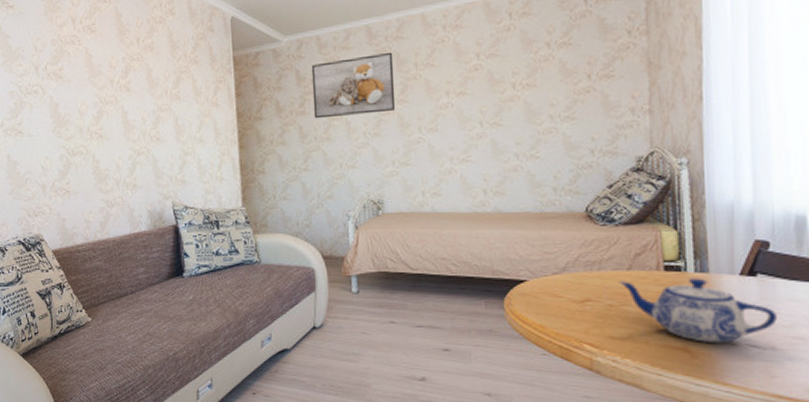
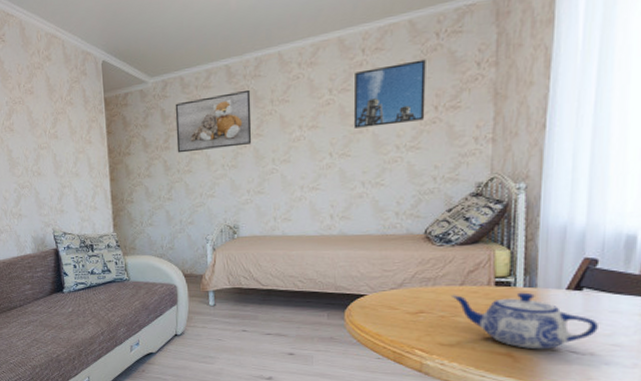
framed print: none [502,25,578,96] -> present [353,59,426,129]

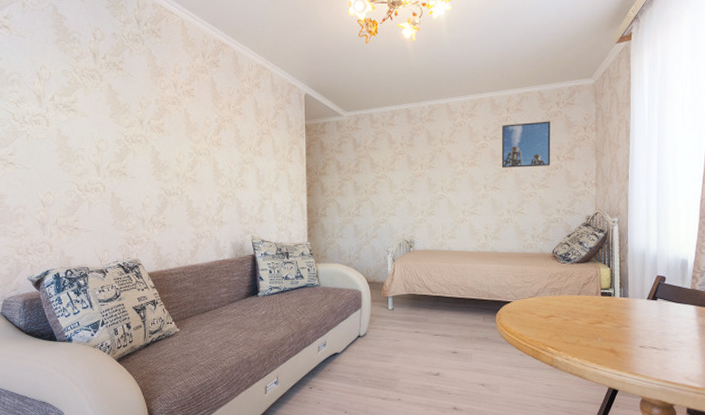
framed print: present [175,89,252,153] -> none [365,130,426,177]
teapot: present [452,292,598,350] -> none [572,301,668,346]

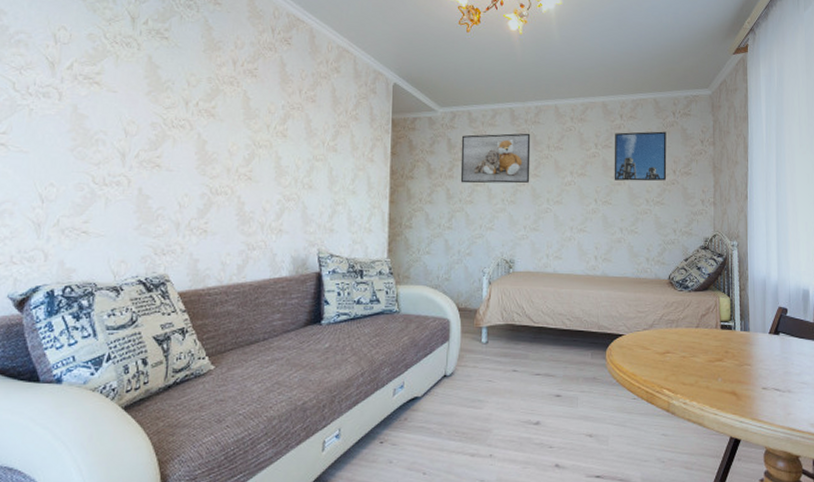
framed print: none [365,130,426,177] -> present [460,133,531,184]

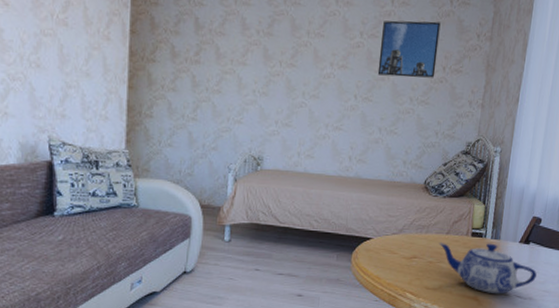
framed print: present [460,133,531,184] -> none [208,14,289,73]
teapot: none [690,335,791,388] -> present [439,243,537,295]

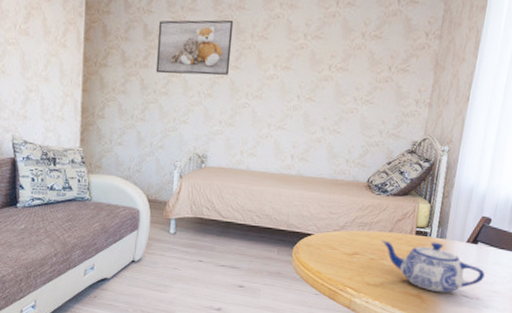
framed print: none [208,14,289,73] -> present [155,19,234,76]
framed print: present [377,20,441,78] -> none [321,21,387,78]

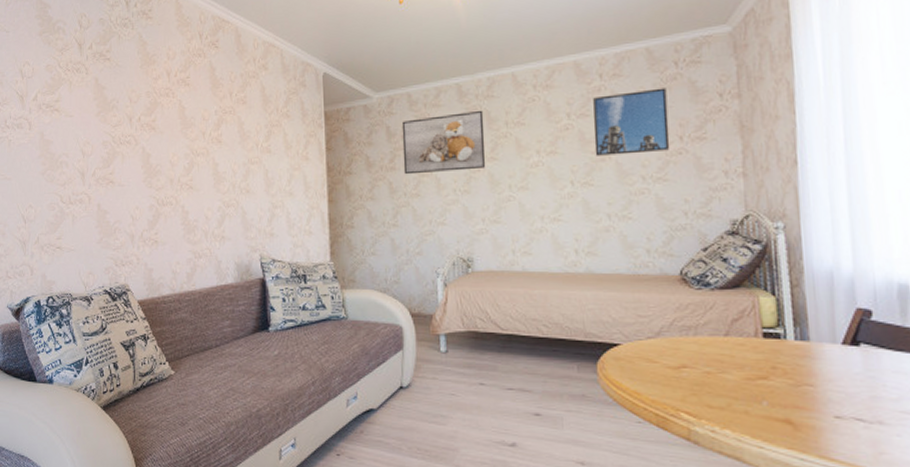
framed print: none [321,21,387,78] -> present [593,87,670,156]
teapot: present [381,240,485,293] -> none [716,346,883,416]

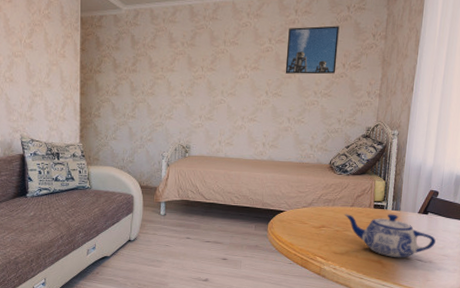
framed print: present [401,110,486,175] -> none [143,29,208,77]
teapot: none [716,346,883,416] -> present [345,214,436,258]

